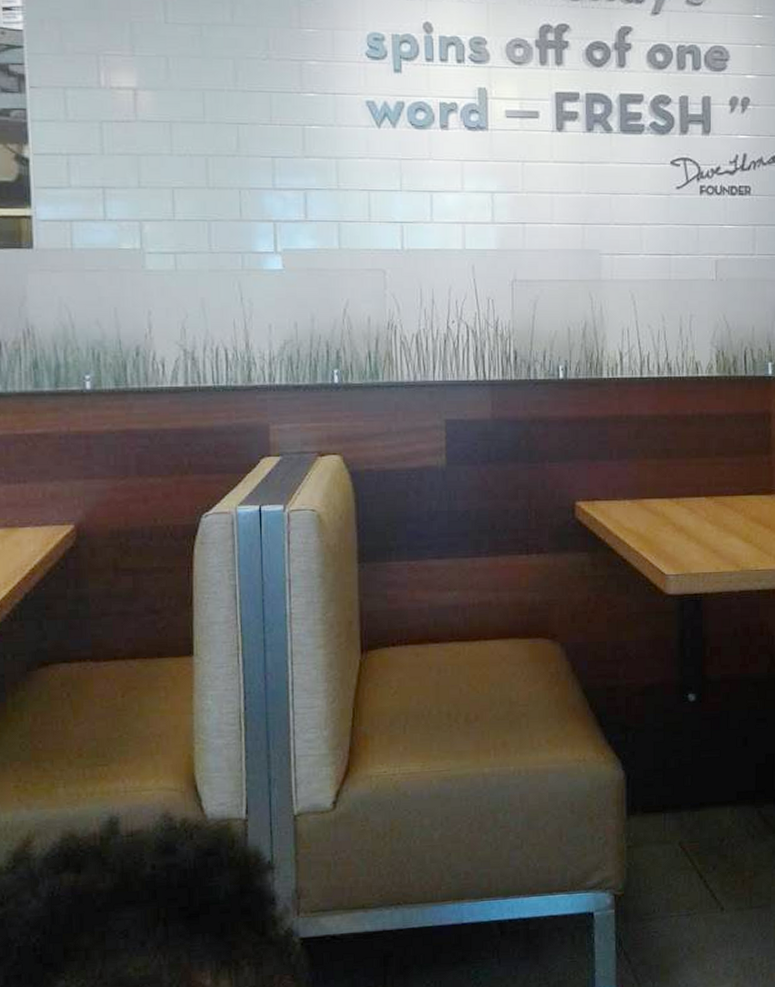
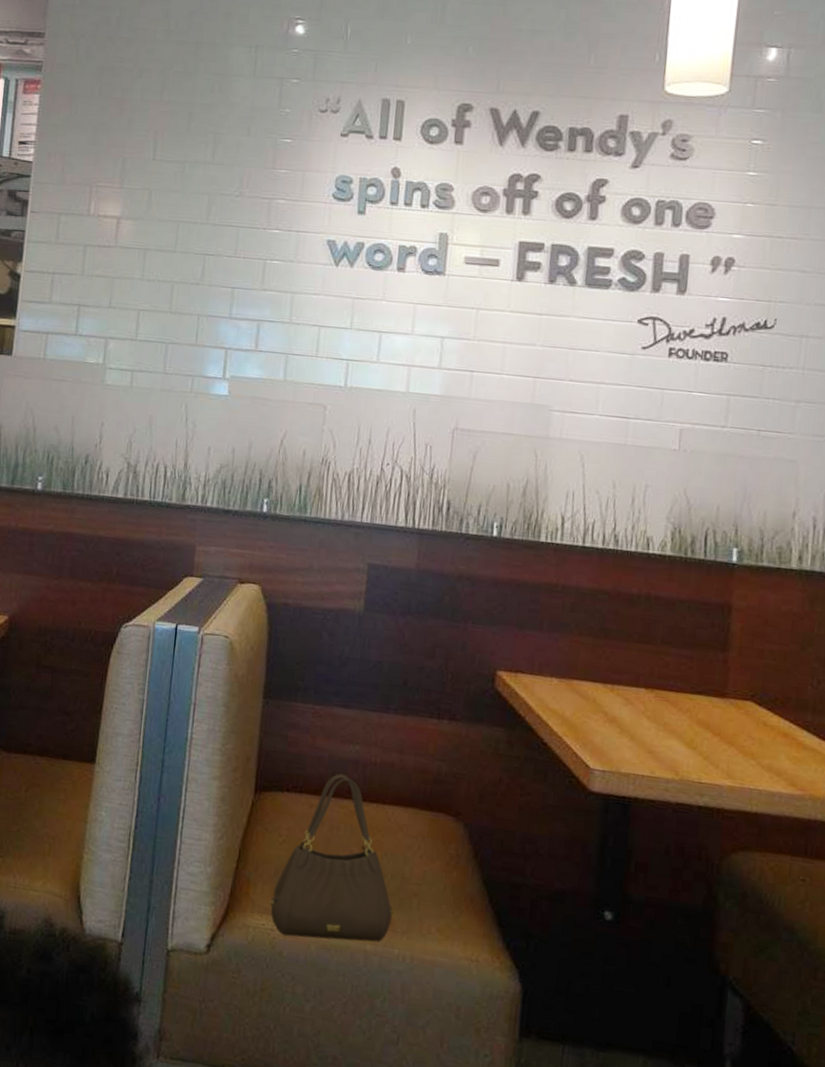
handbag: none [389,620,506,778] -> present [269,774,394,943]

